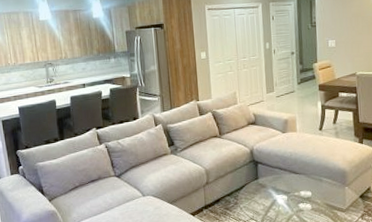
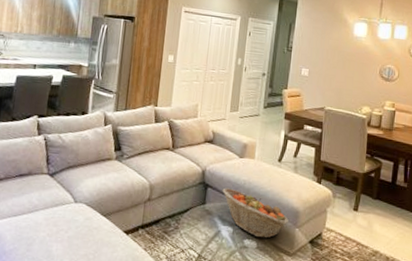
fruit basket: none [271,161,337,201] -> present [222,187,289,239]

